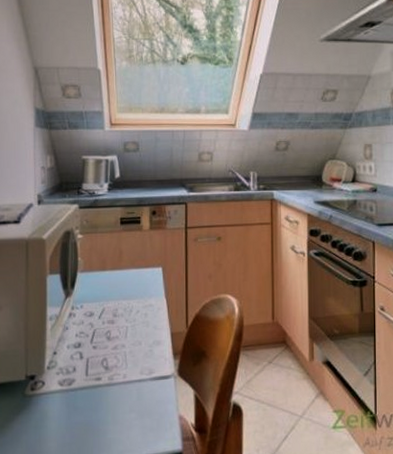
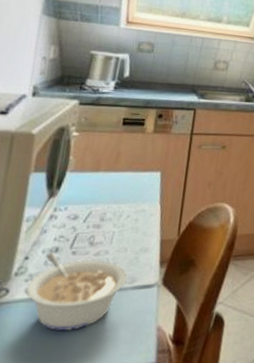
legume: none [59,347,145,420] -> present [26,252,128,331]

